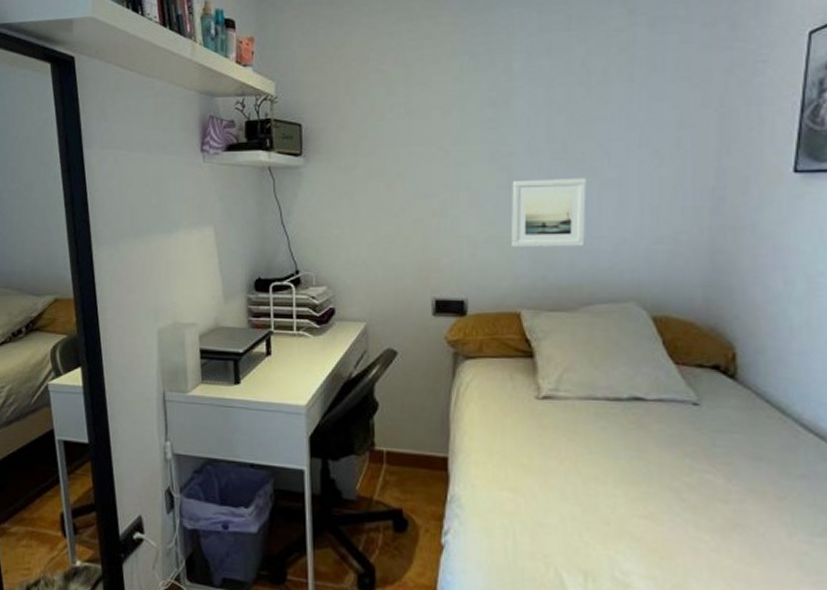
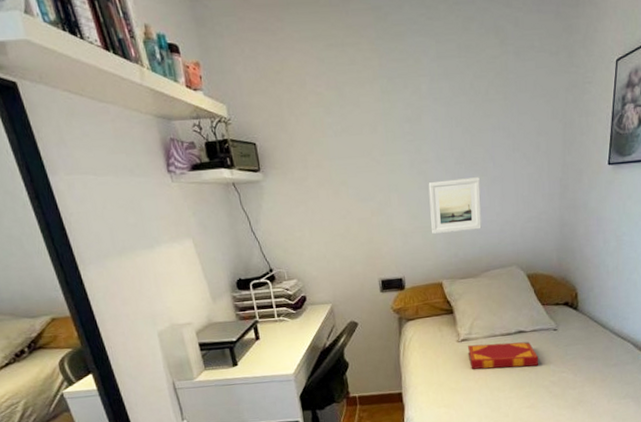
hardback book: none [550,407,666,456] -> present [467,341,539,369]

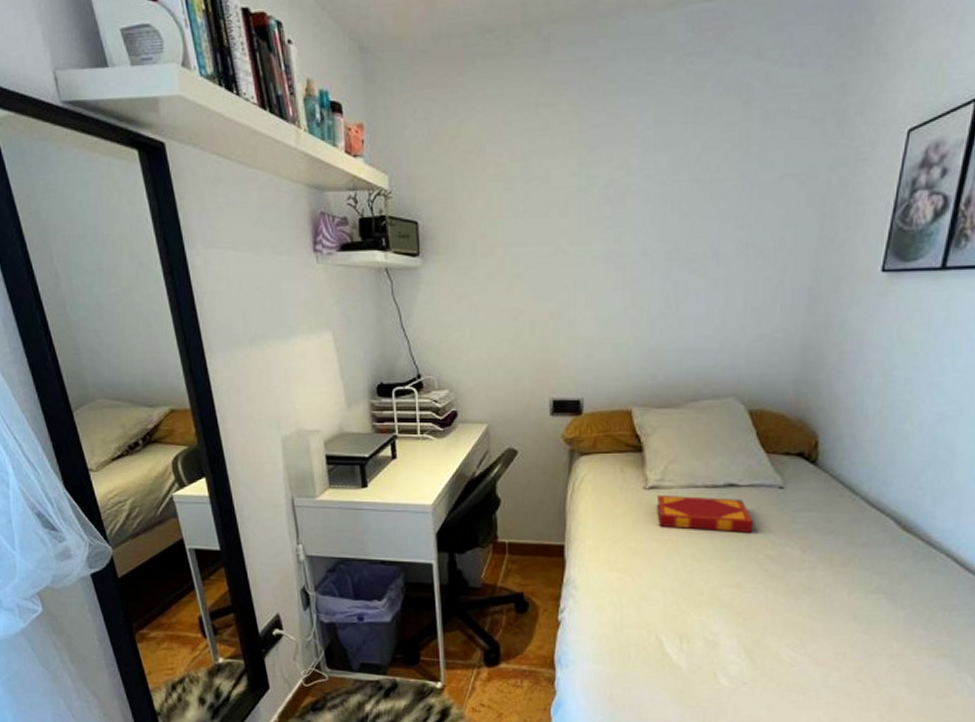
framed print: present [428,177,482,234] -> none [625,278,696,347]

